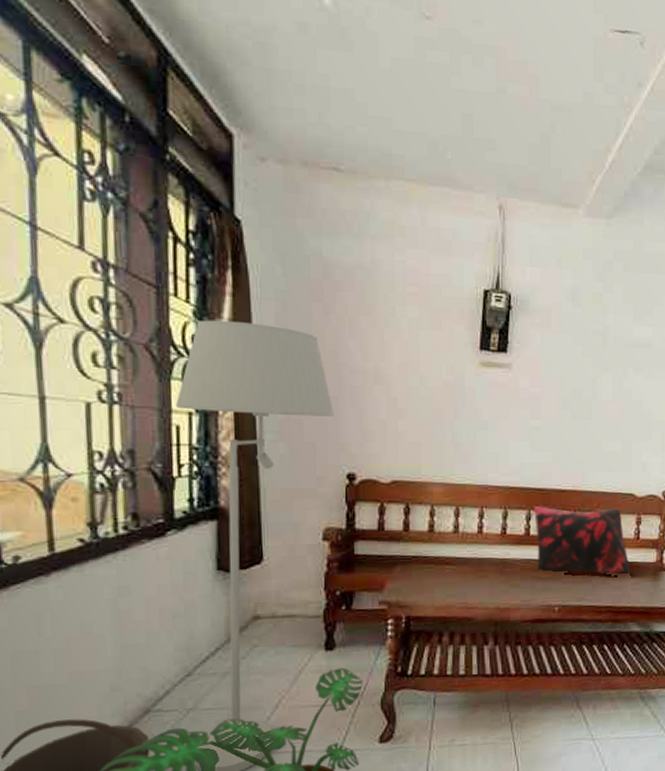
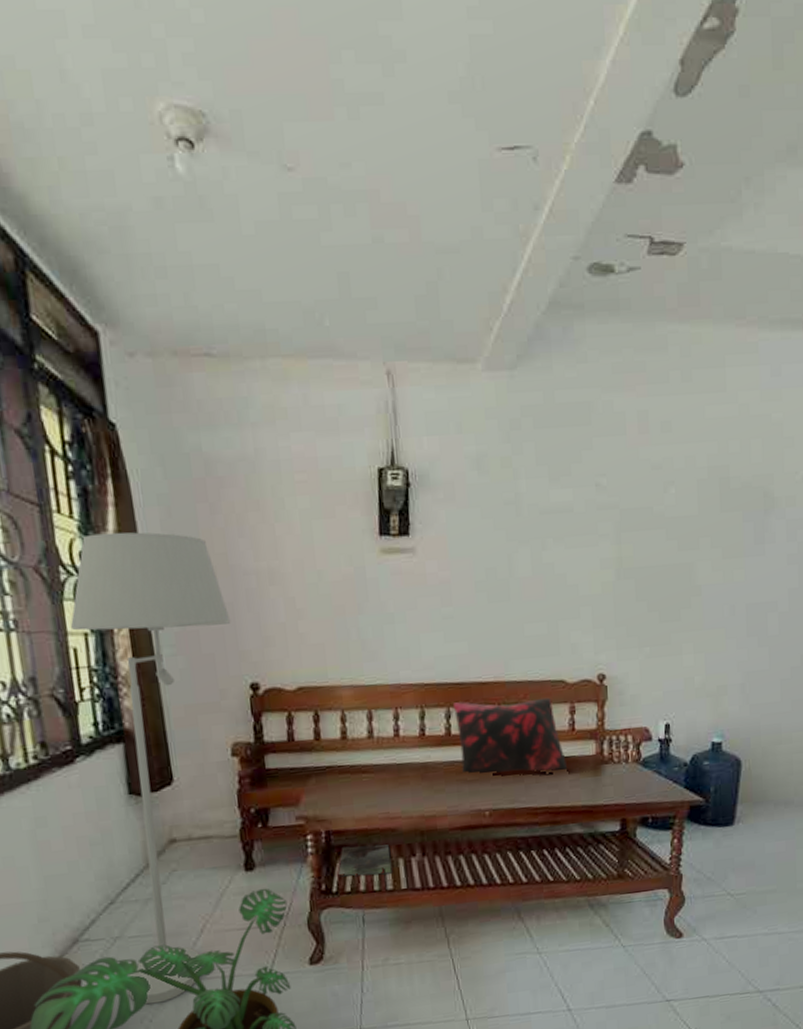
magazine: none [414,632,466,661] -> present [337,845,392,877]

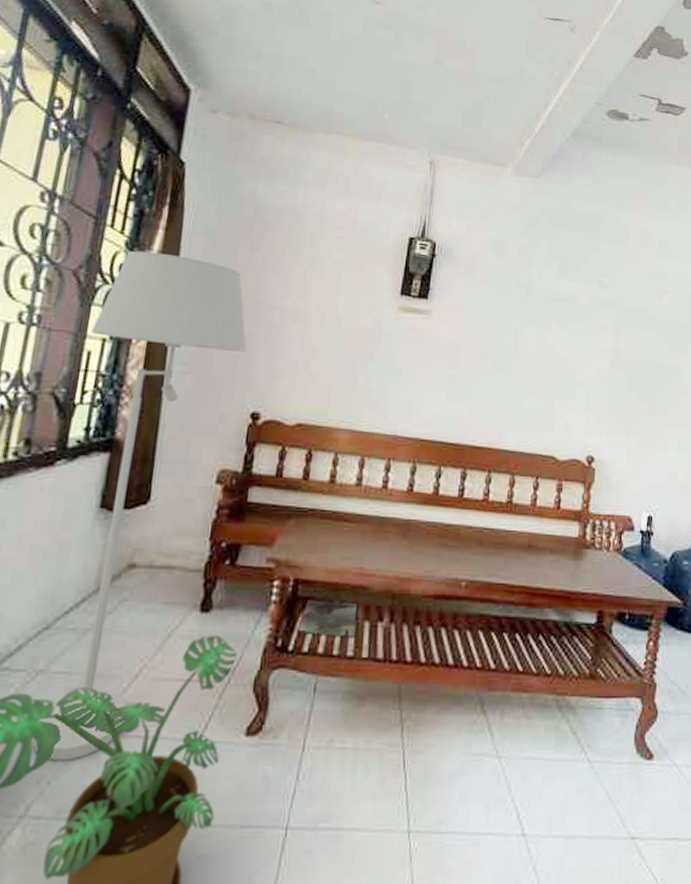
cushion: present [452,697,568,775] -> none [444,462,550,551]

